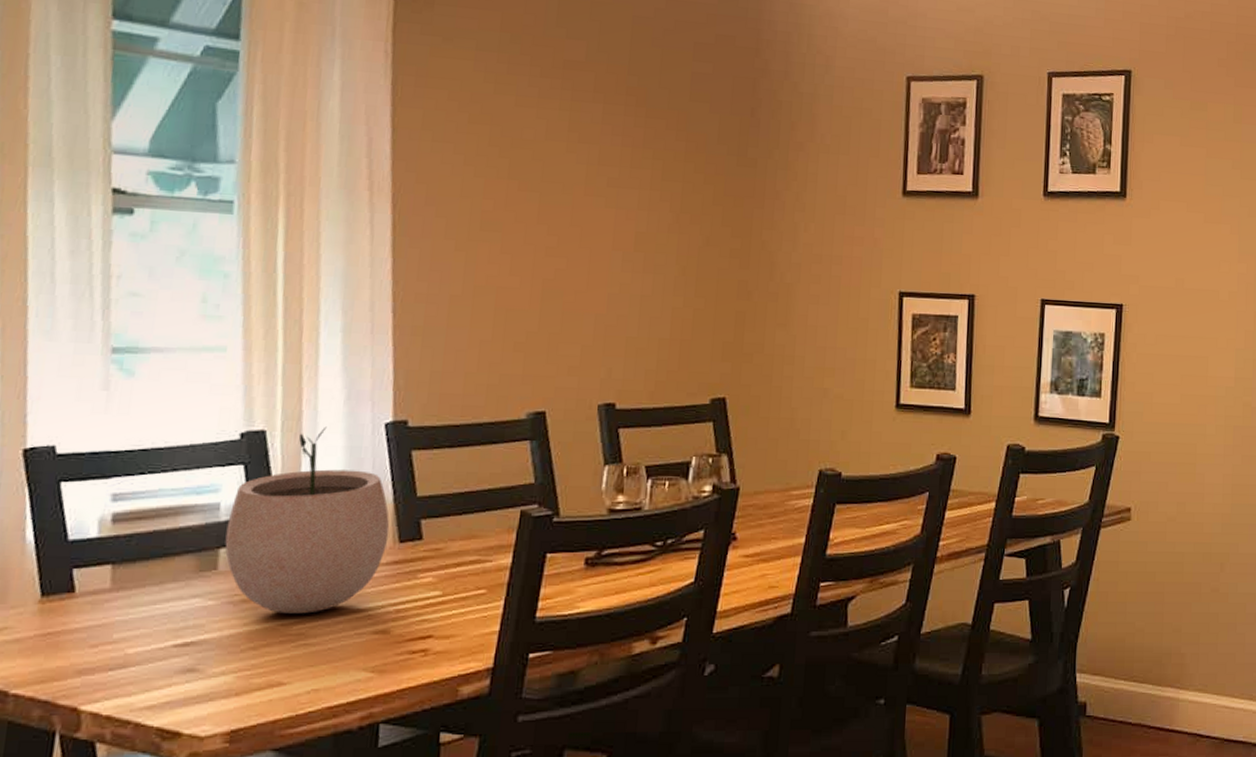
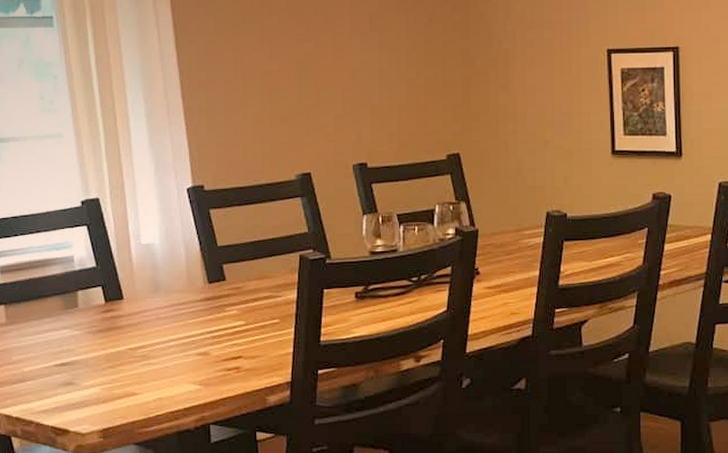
plant pot: present [225,426,390,614] -> none [81,193,200,340]

